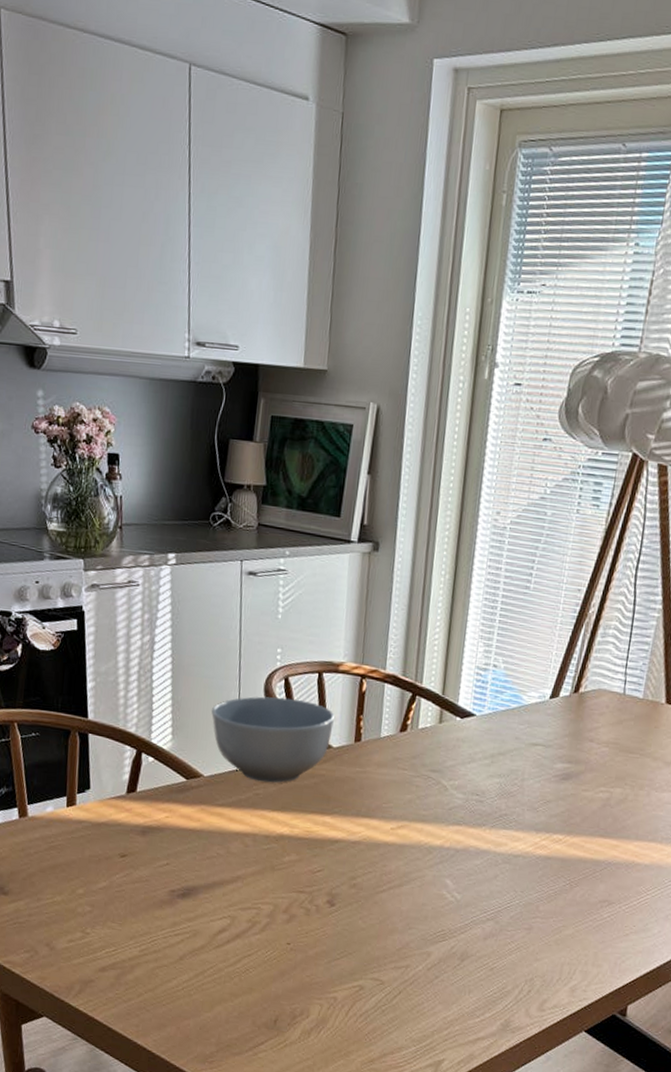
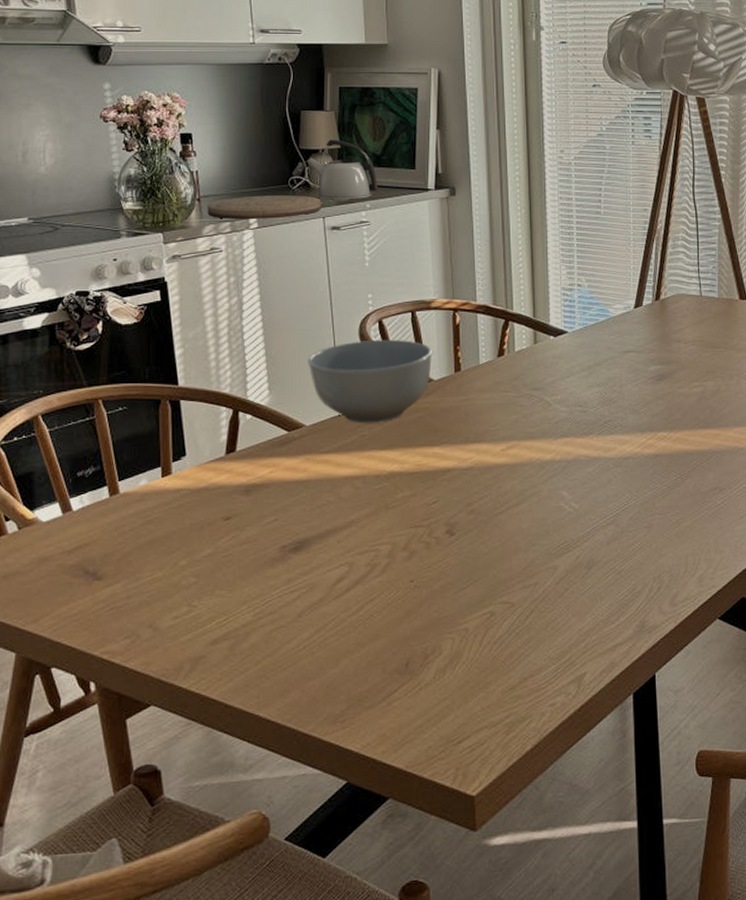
cutting board: none [128,529,241,557] -> present [207,195,321,220]
kettle: none [230,474,300,547] -> present [306,139,378,202]

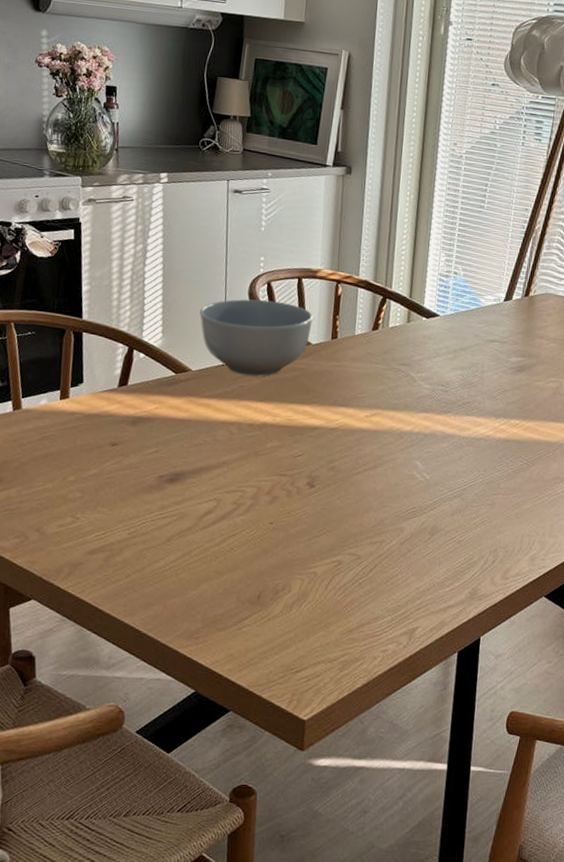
cutting board: present [207,195,321,220] -> none [123,151,228,177]
kettle: present [306,139,378,202] -> none [218,107,281,169]

